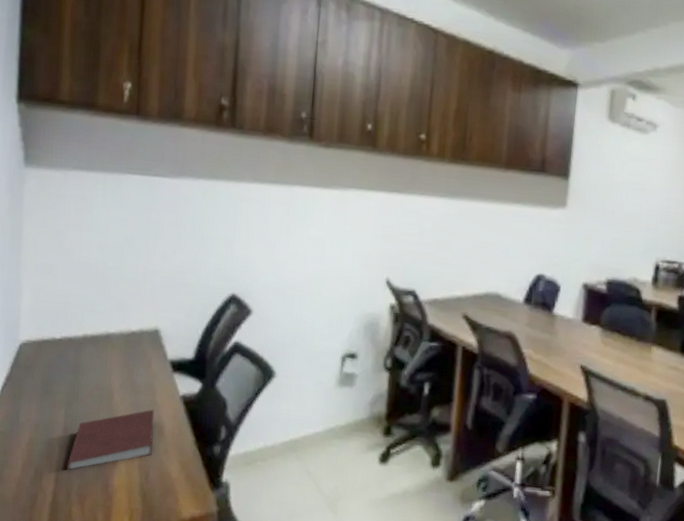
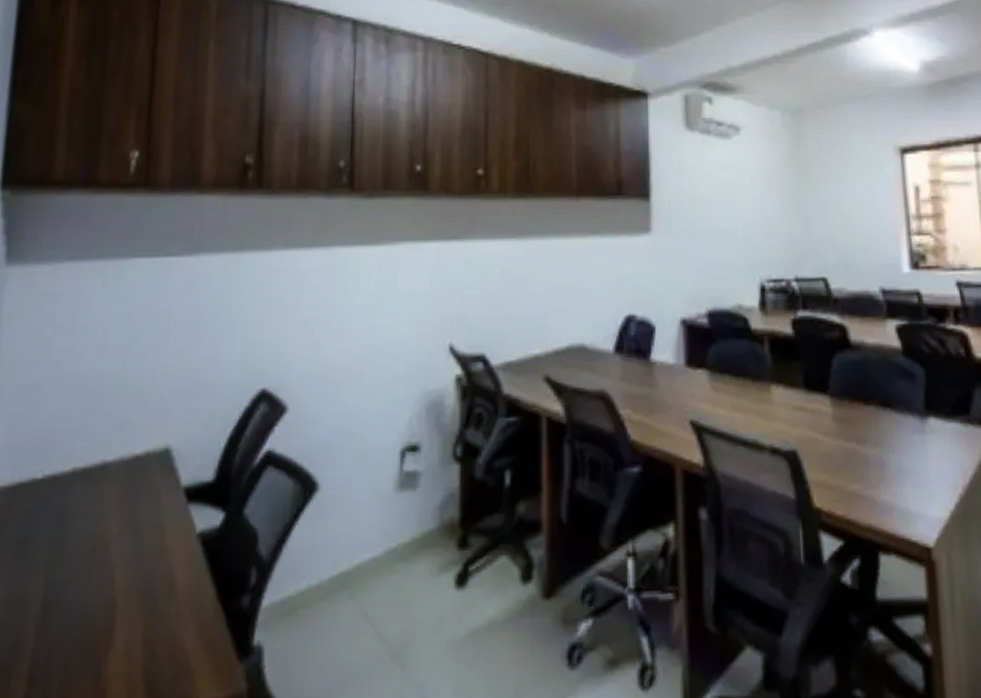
notebook: present [66,409,155,471] -> none [43,557,164,663]

